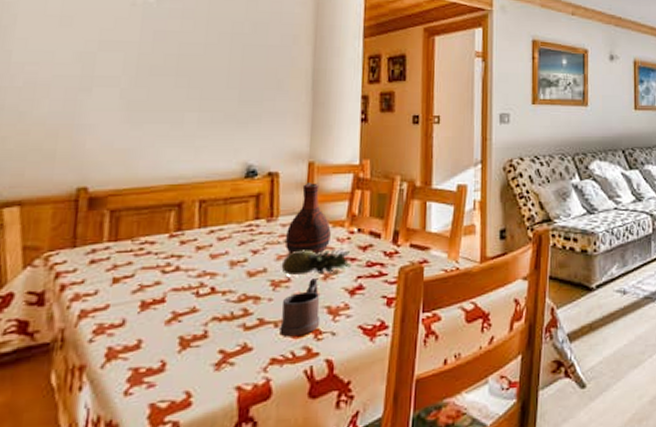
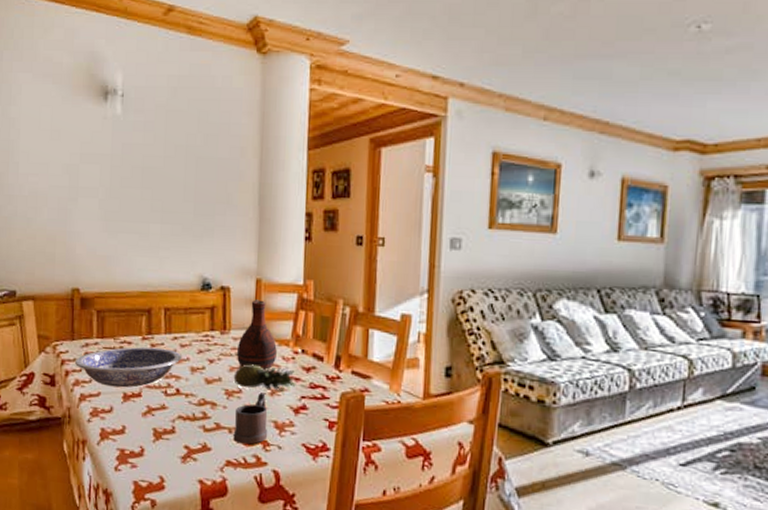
bowl: none [74,244,220,296] -> present [74,346,183,388]

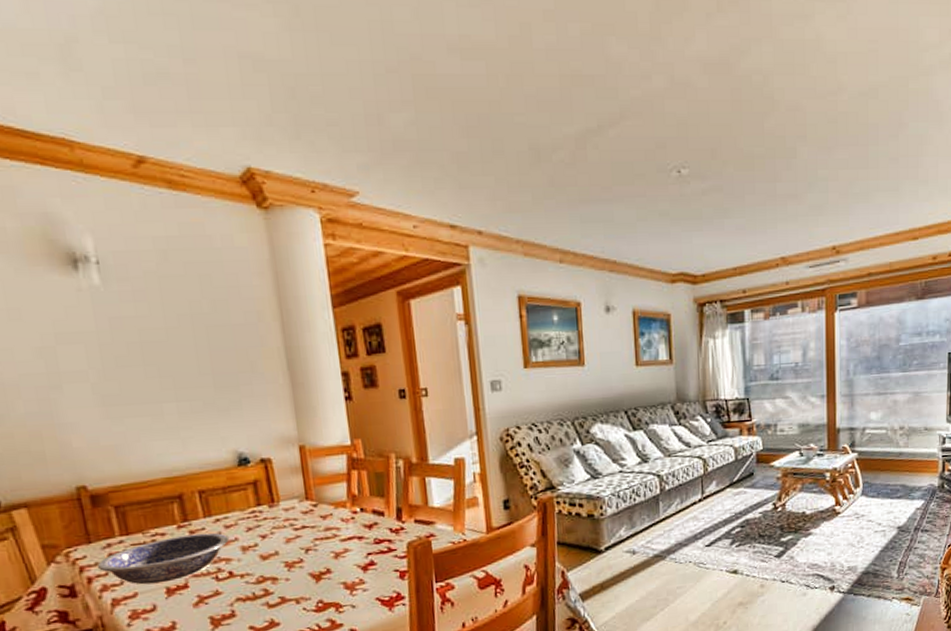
fruit: present [233,364,296,395] -> none [291,528,360,557]
mug: present [233,393,268,445] -> none [300,558,339,612]
vase: present [237,299,277,371] -> none [290,466,335,536]

